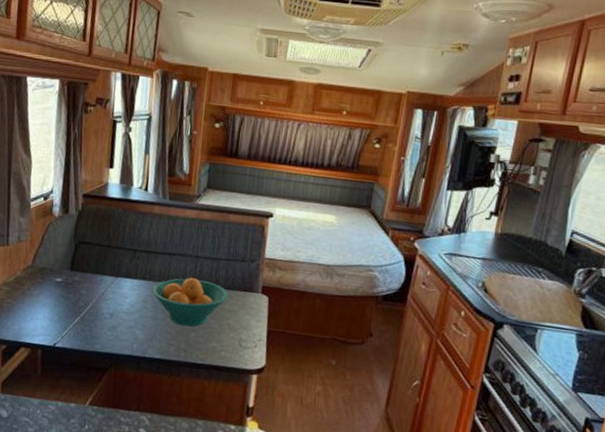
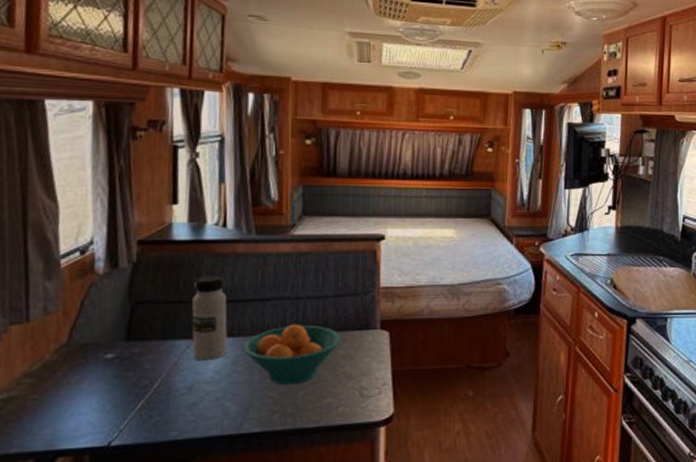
water bottle: none [115,228,144,296] -> present [192,275,228,361]

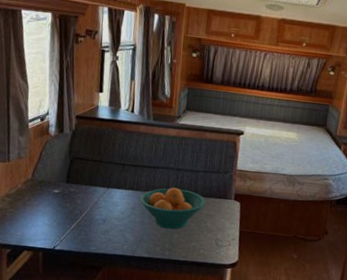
water bottle: present [192,275,228,361] -> none [107,145,131,204]

